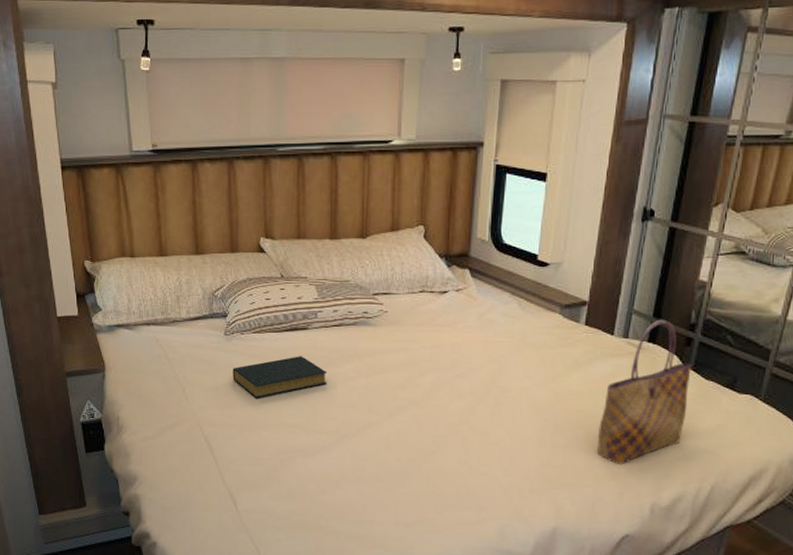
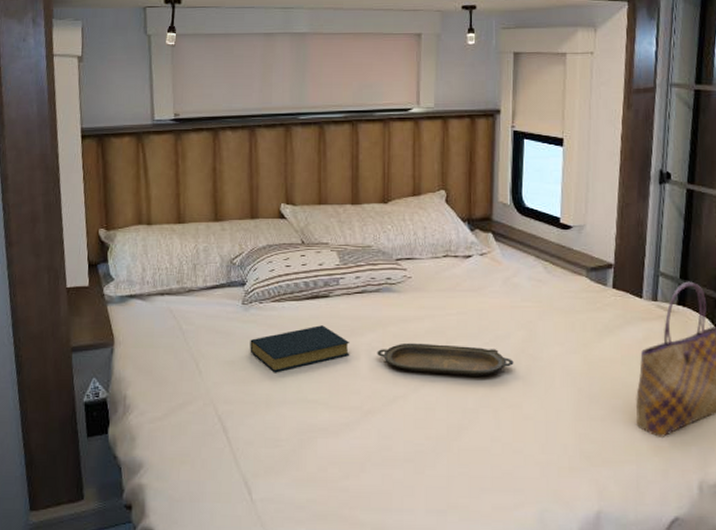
serving tray: none [353,373,484,406] -> present [377,342,514,376]

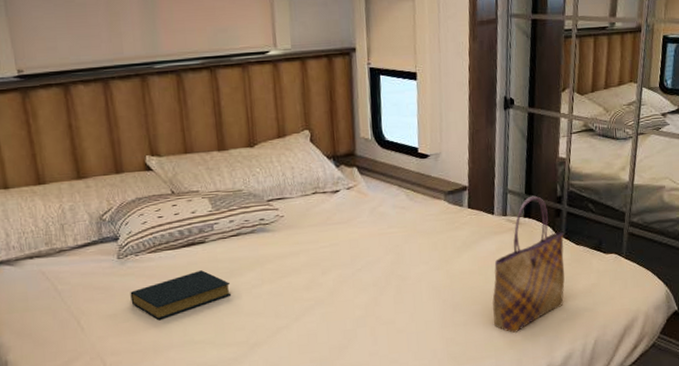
serving tray: present [377,342,514,376] -> none [257,274,385,304]

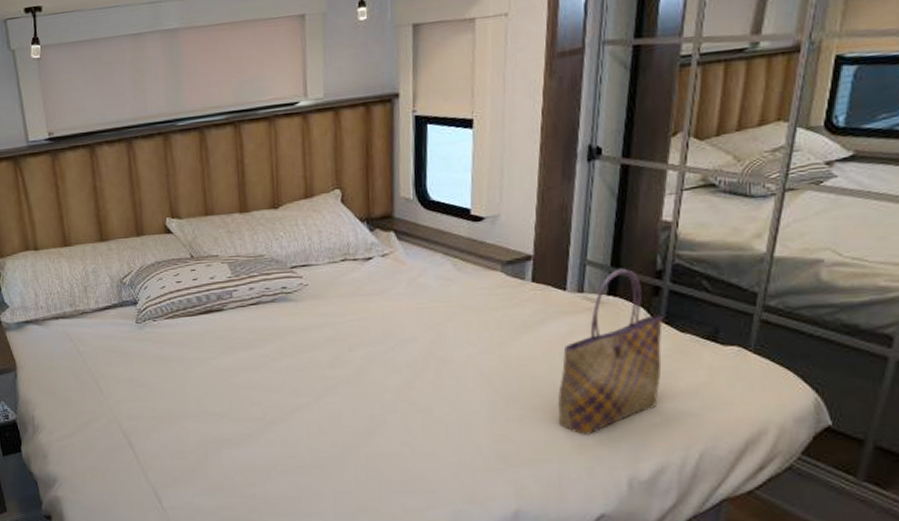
hardback book: present [130,270,232,320] -> none [147,339,249,388]

